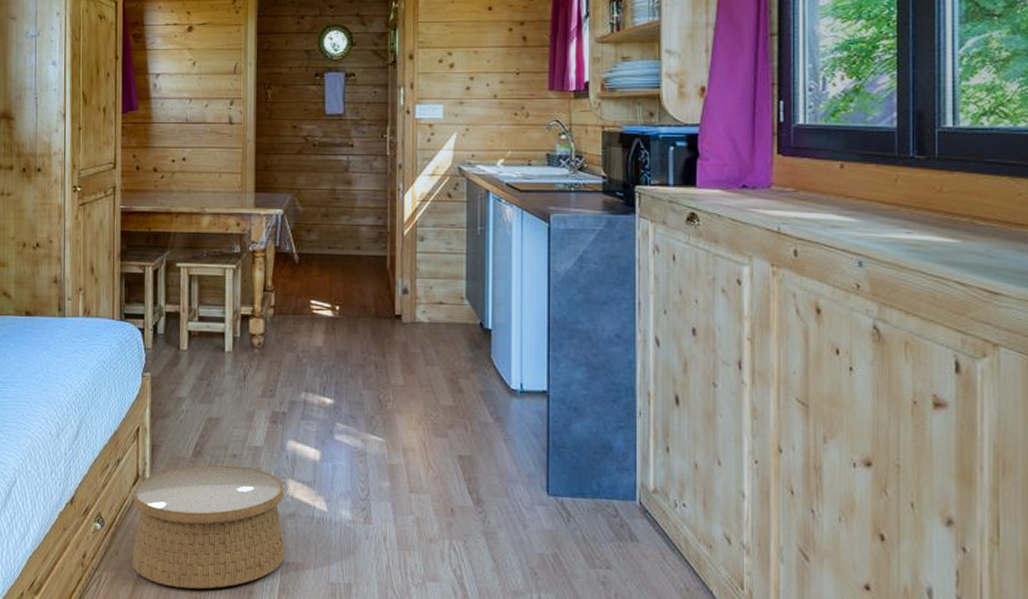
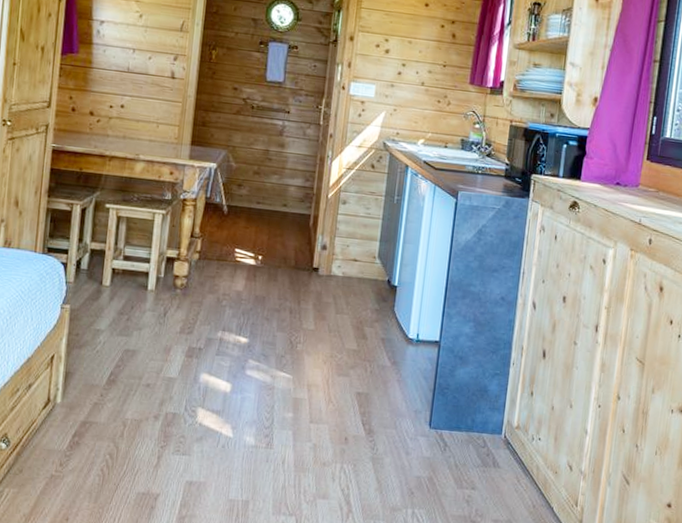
woven basket: present [132,464,285,589] -> none [35,392,194,505]

